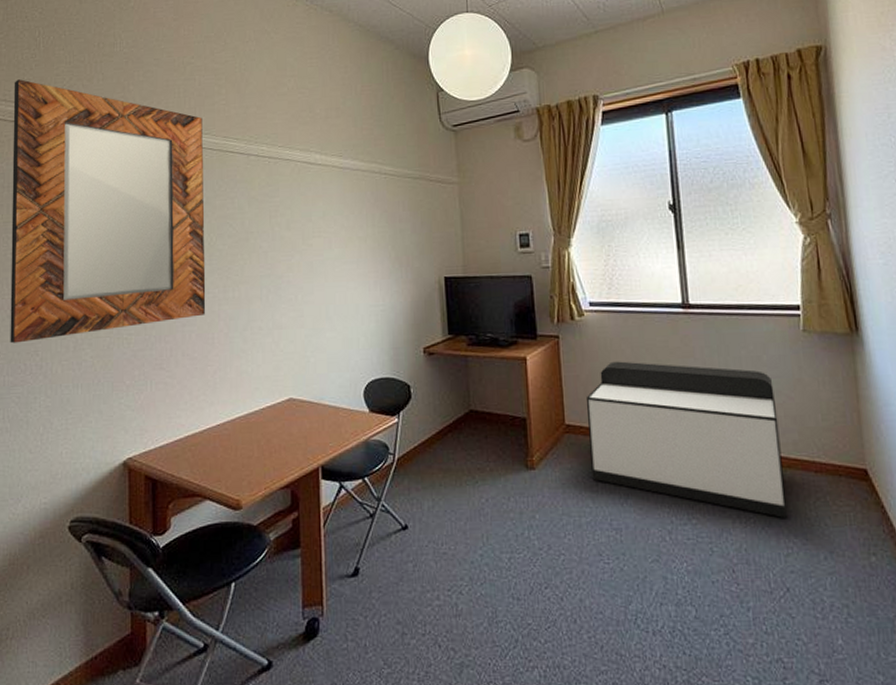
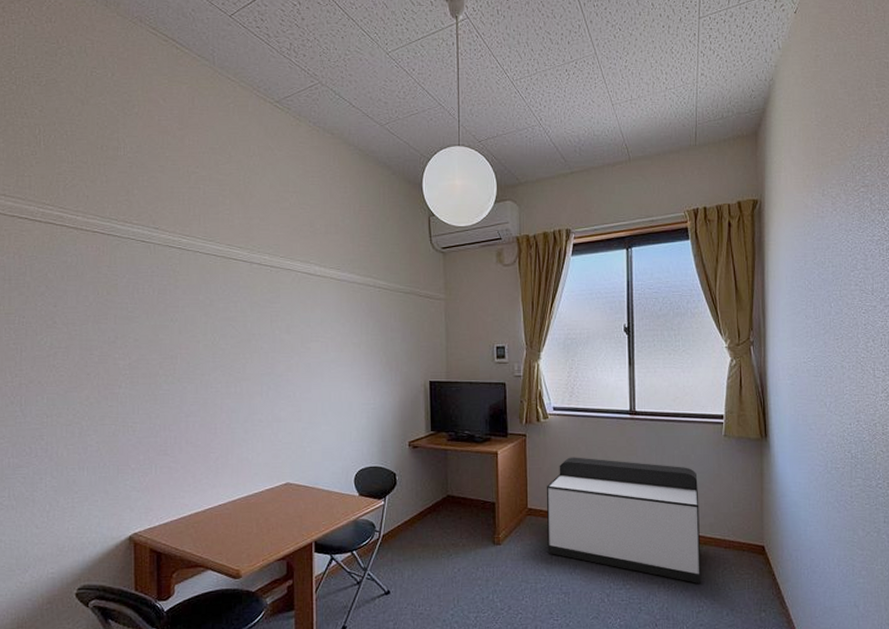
home mirror: present [10,79,206,344] -> none [13,175,209,428]

